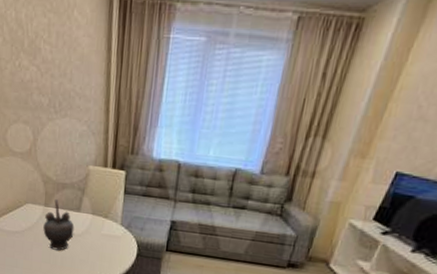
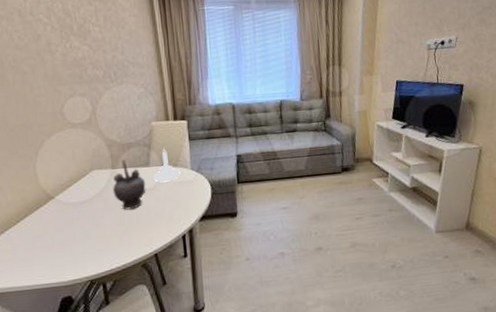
candle holder: none [82,196,110,232] -> present [153,148,180,182]

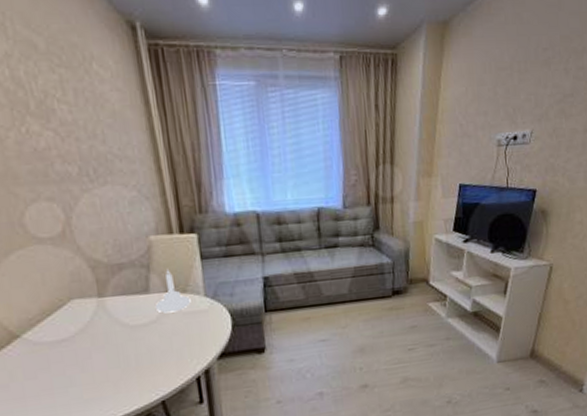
teapot: present [113,160,146,210] -> none [101,285,147,349]

